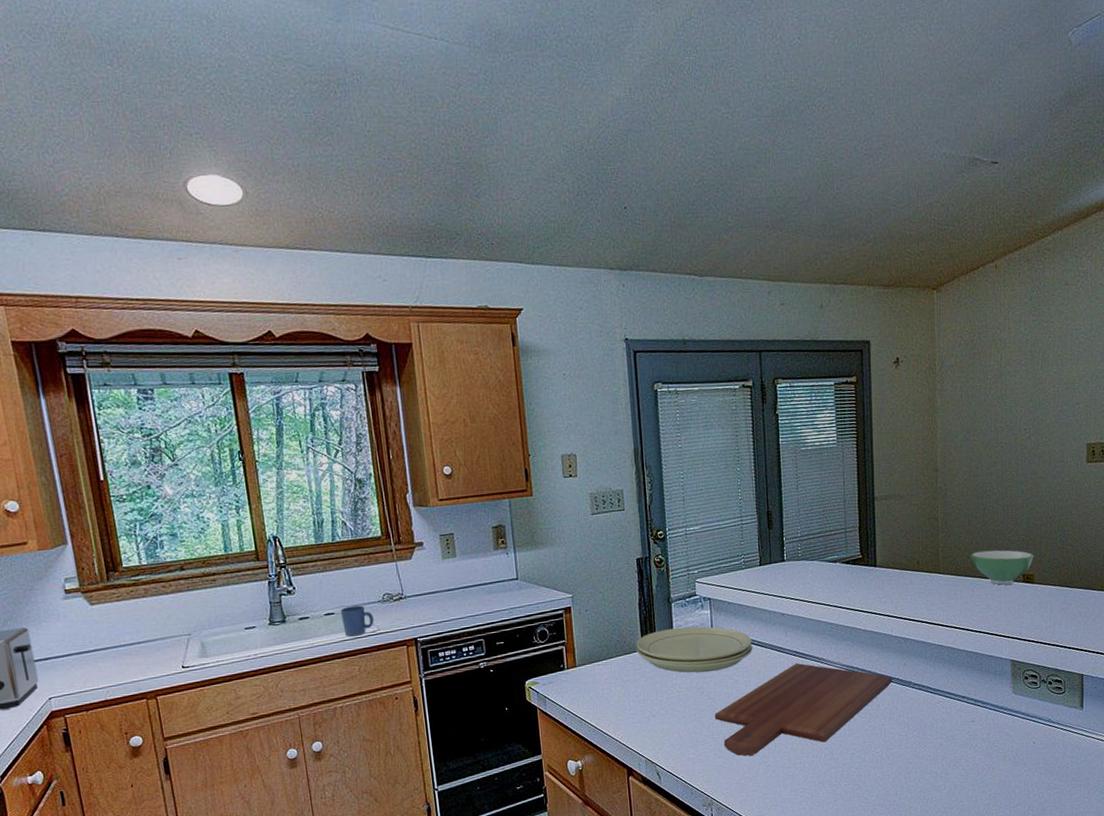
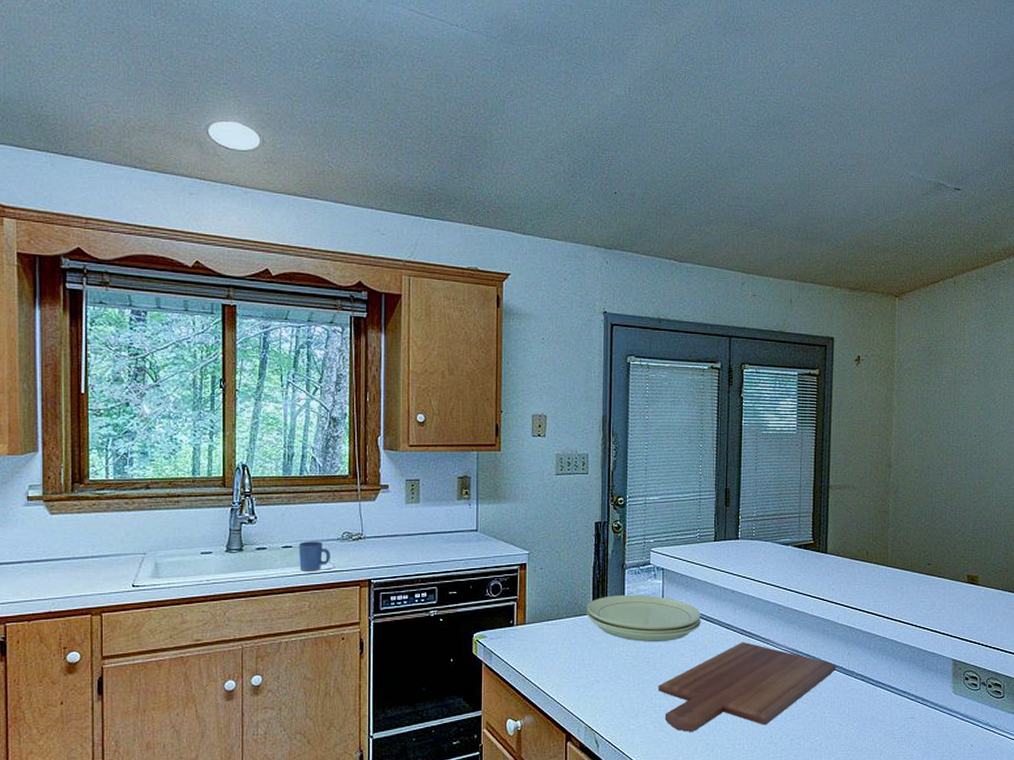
bowl: present [970,549,1035,585] -> none [918,548,980,583]

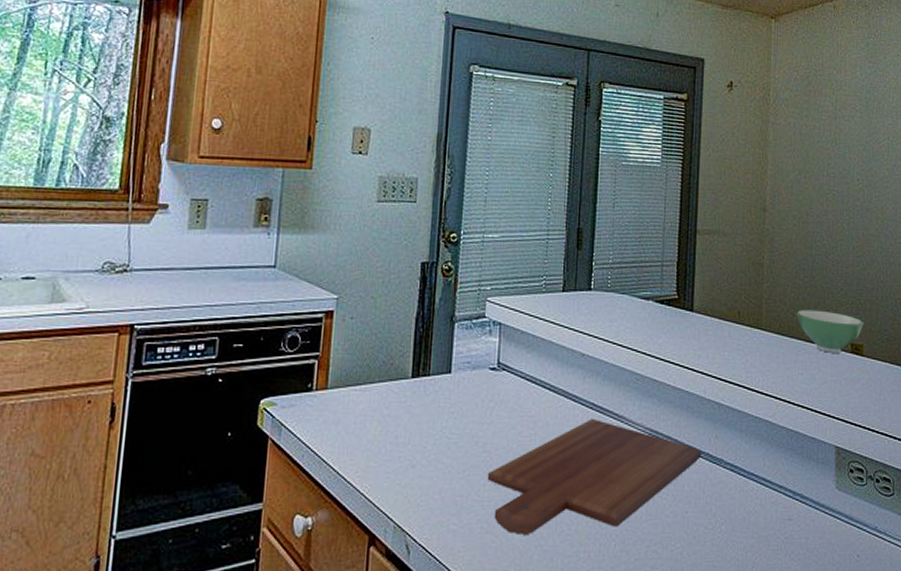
mug: present [299,541,330,573] -> none [41,272,85,313]
plate: present [586,594,702,642] -> none [404,354,544,417]
bowl: none [918,548,980,583] -> present [796,309,865,353]

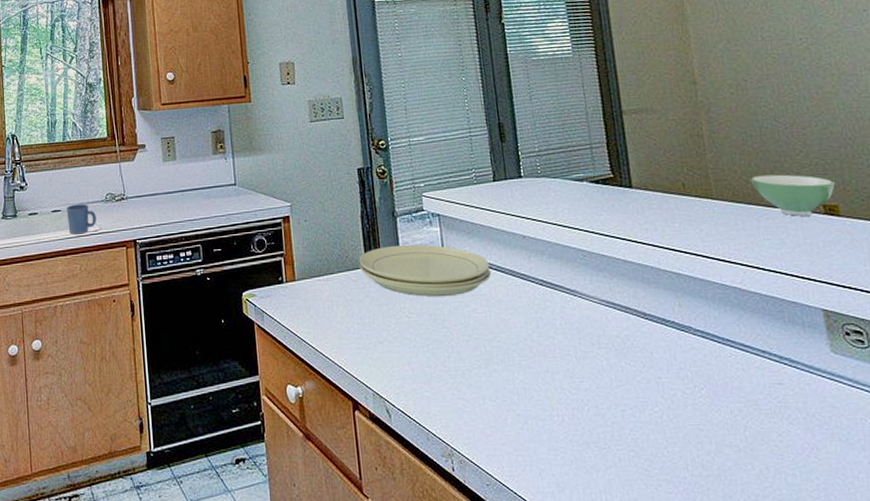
mug: none [41,272,85,313] -> present [67,204,97,236]
plate: none [404,354,544,417] -> present [359,244,492,297]
cutting board: present [487,418,702,535] -> none [450,293,667,400]

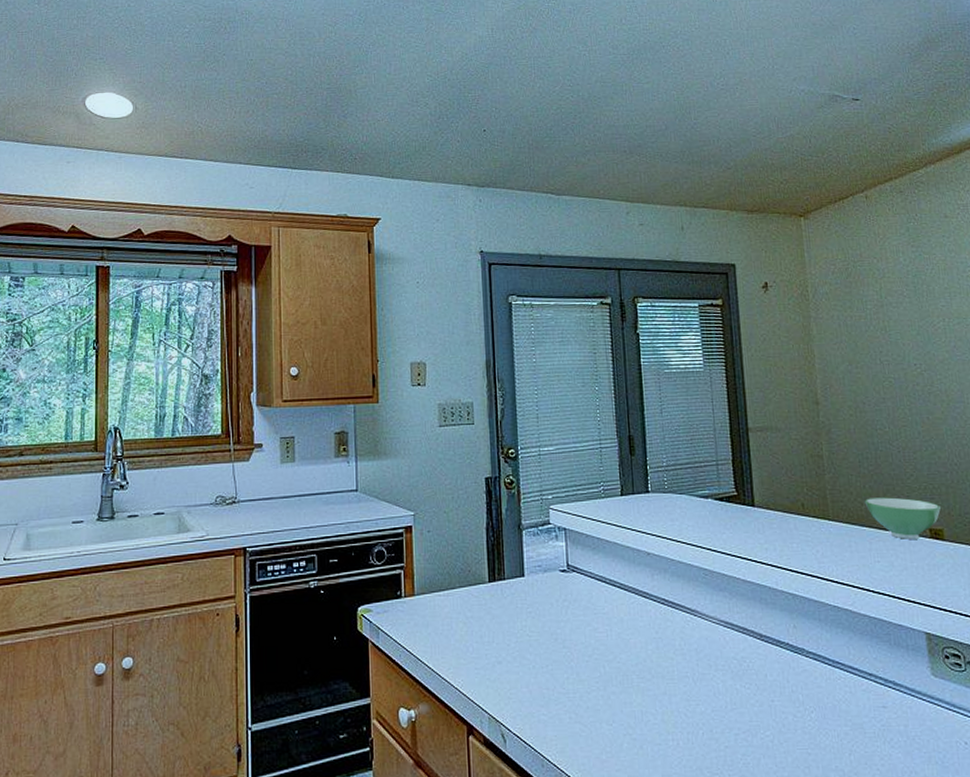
mug: present [67,204,97,236] -> none [171,507,204,542]
plate: present [359,244,492,297] -> none [481,559,615,615]

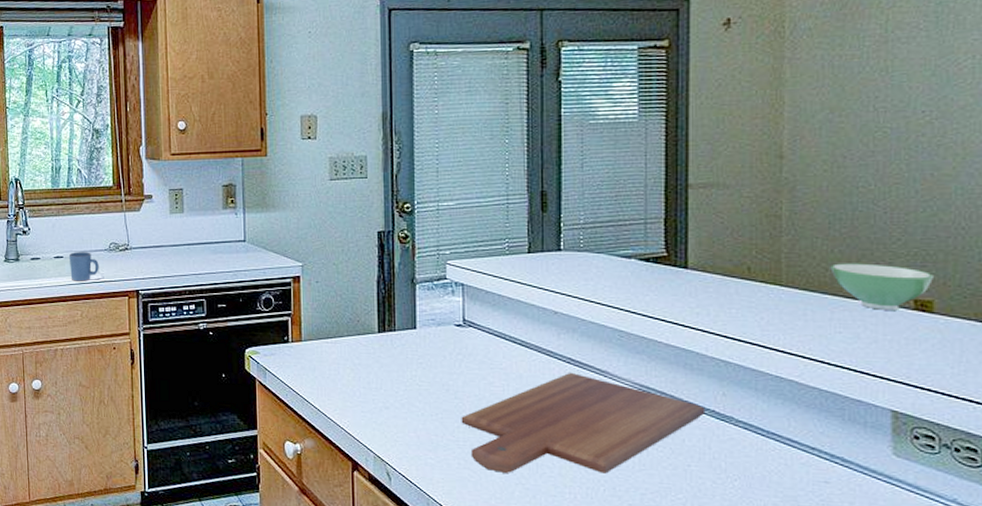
mug: none [171,507,204,542] -> present [69,252,99,283]
cutting board: none [570,613,782,724] -> present [461,372,706,474]

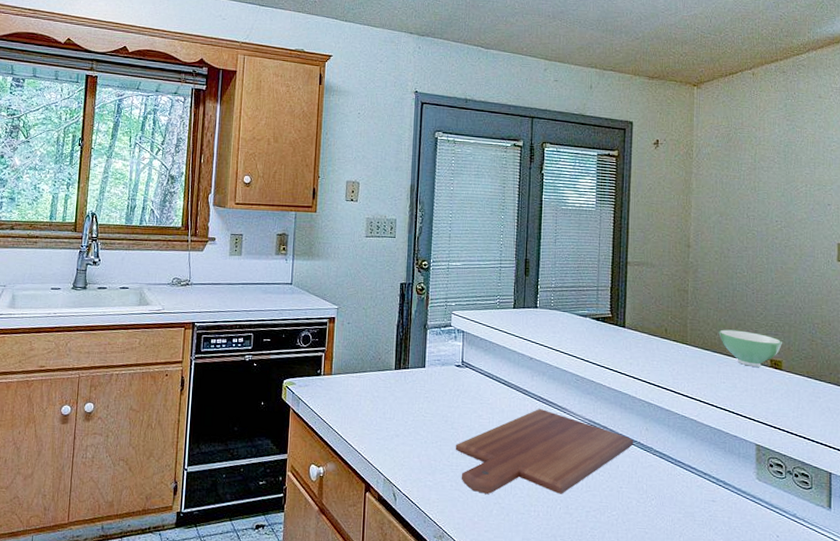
mug: present [69,252,99,283] -> none [133,284,161,313]

